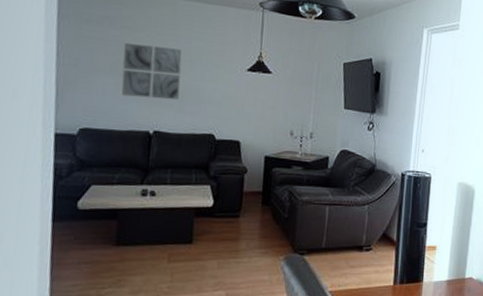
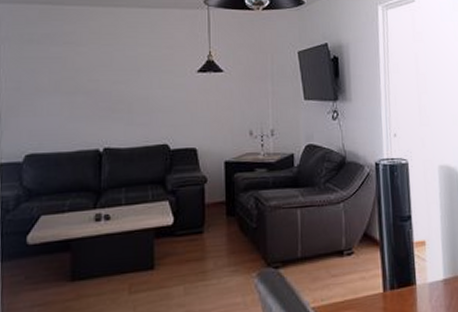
wall art: present [121,43,182,100] -> none [67,58,129,115]

